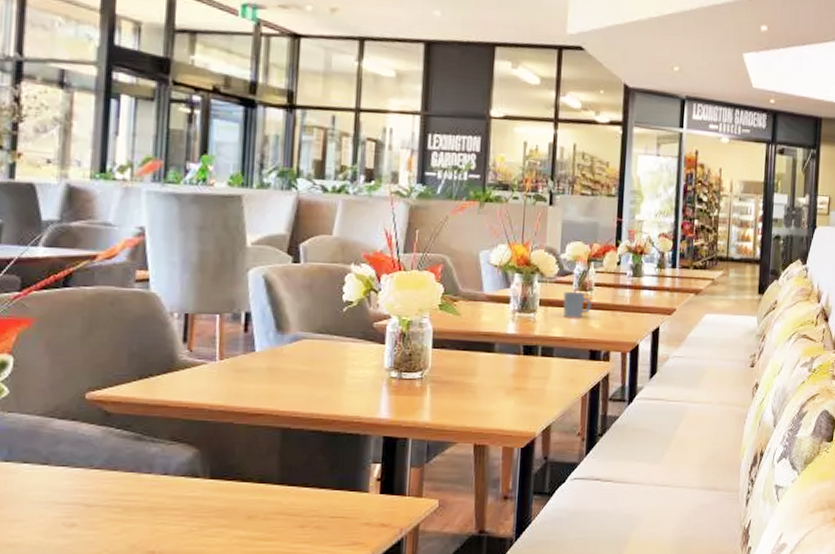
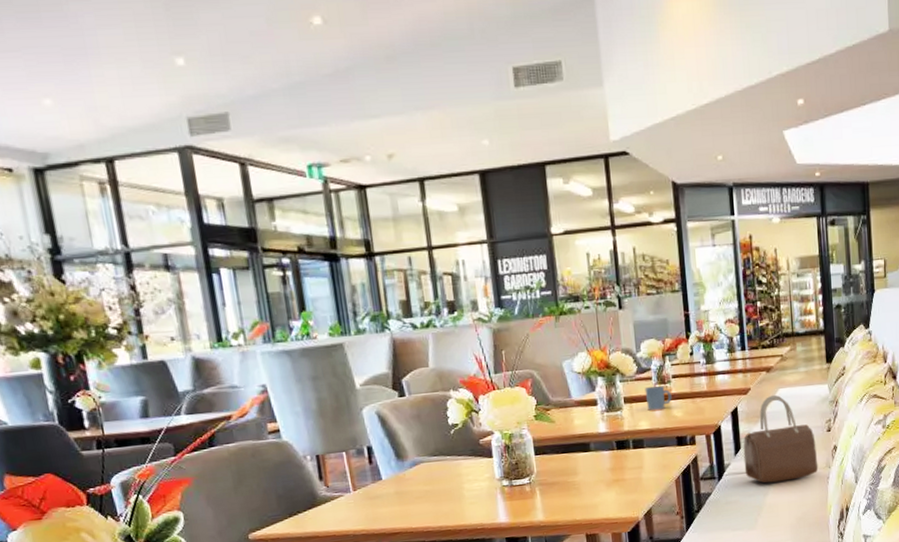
handbag: none [658,319,737,414] -> present [743,394,819,483]

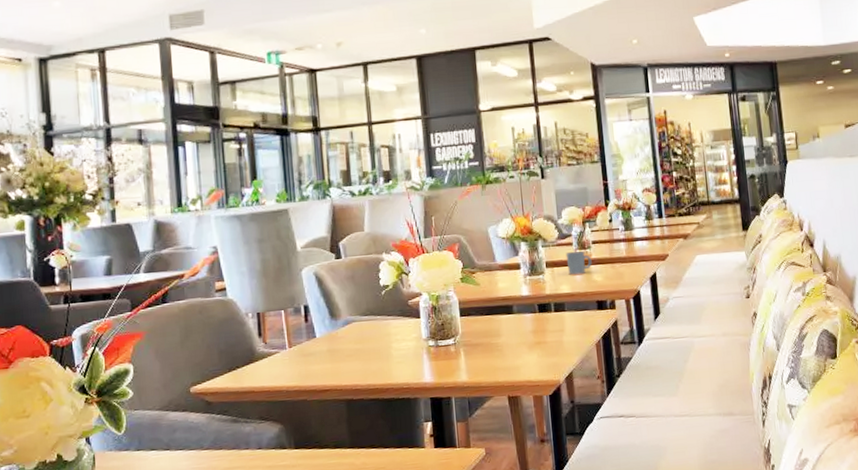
handbag: present [743,394,819,483] -> none [662,261,739,349]

